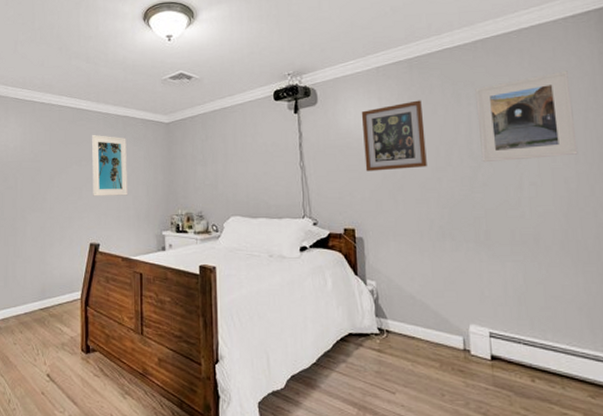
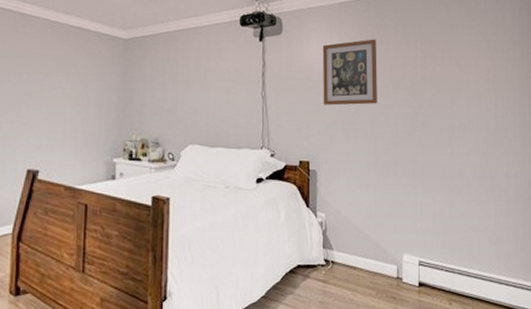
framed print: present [91,134,129,197] -> none [34,44,78,117]
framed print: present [475,71,578,163] -> none [422,24,498,103]

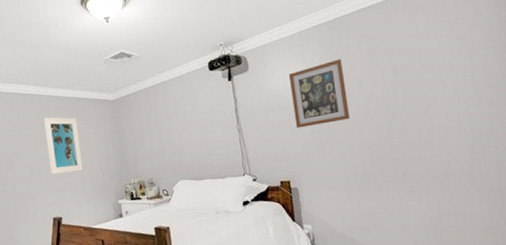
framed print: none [34,44,78,117] -> present [43,117,84,175]

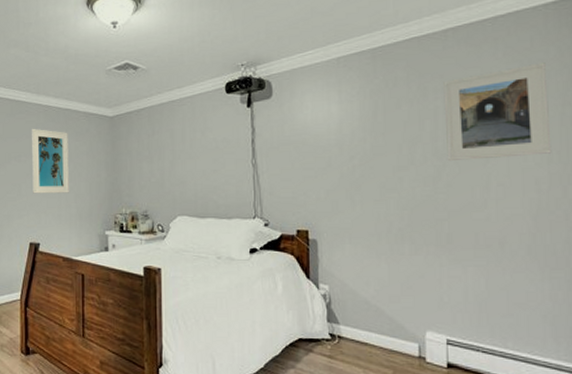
wall art: present [288,59,350,128] -> none [319,94,388,170]
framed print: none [388,21,480,111] -> present [443,62,552,162]

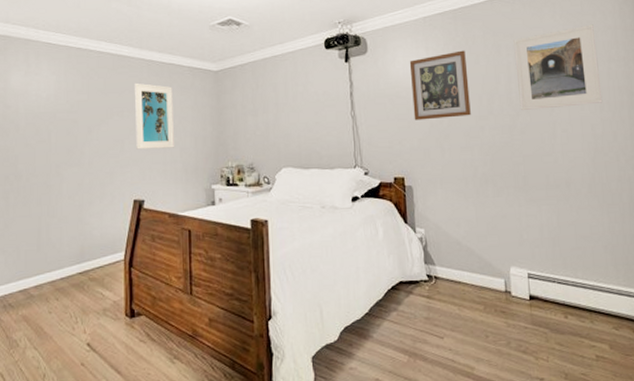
wall art: none [319,94,388,170] -> present [409,50,471,121]

